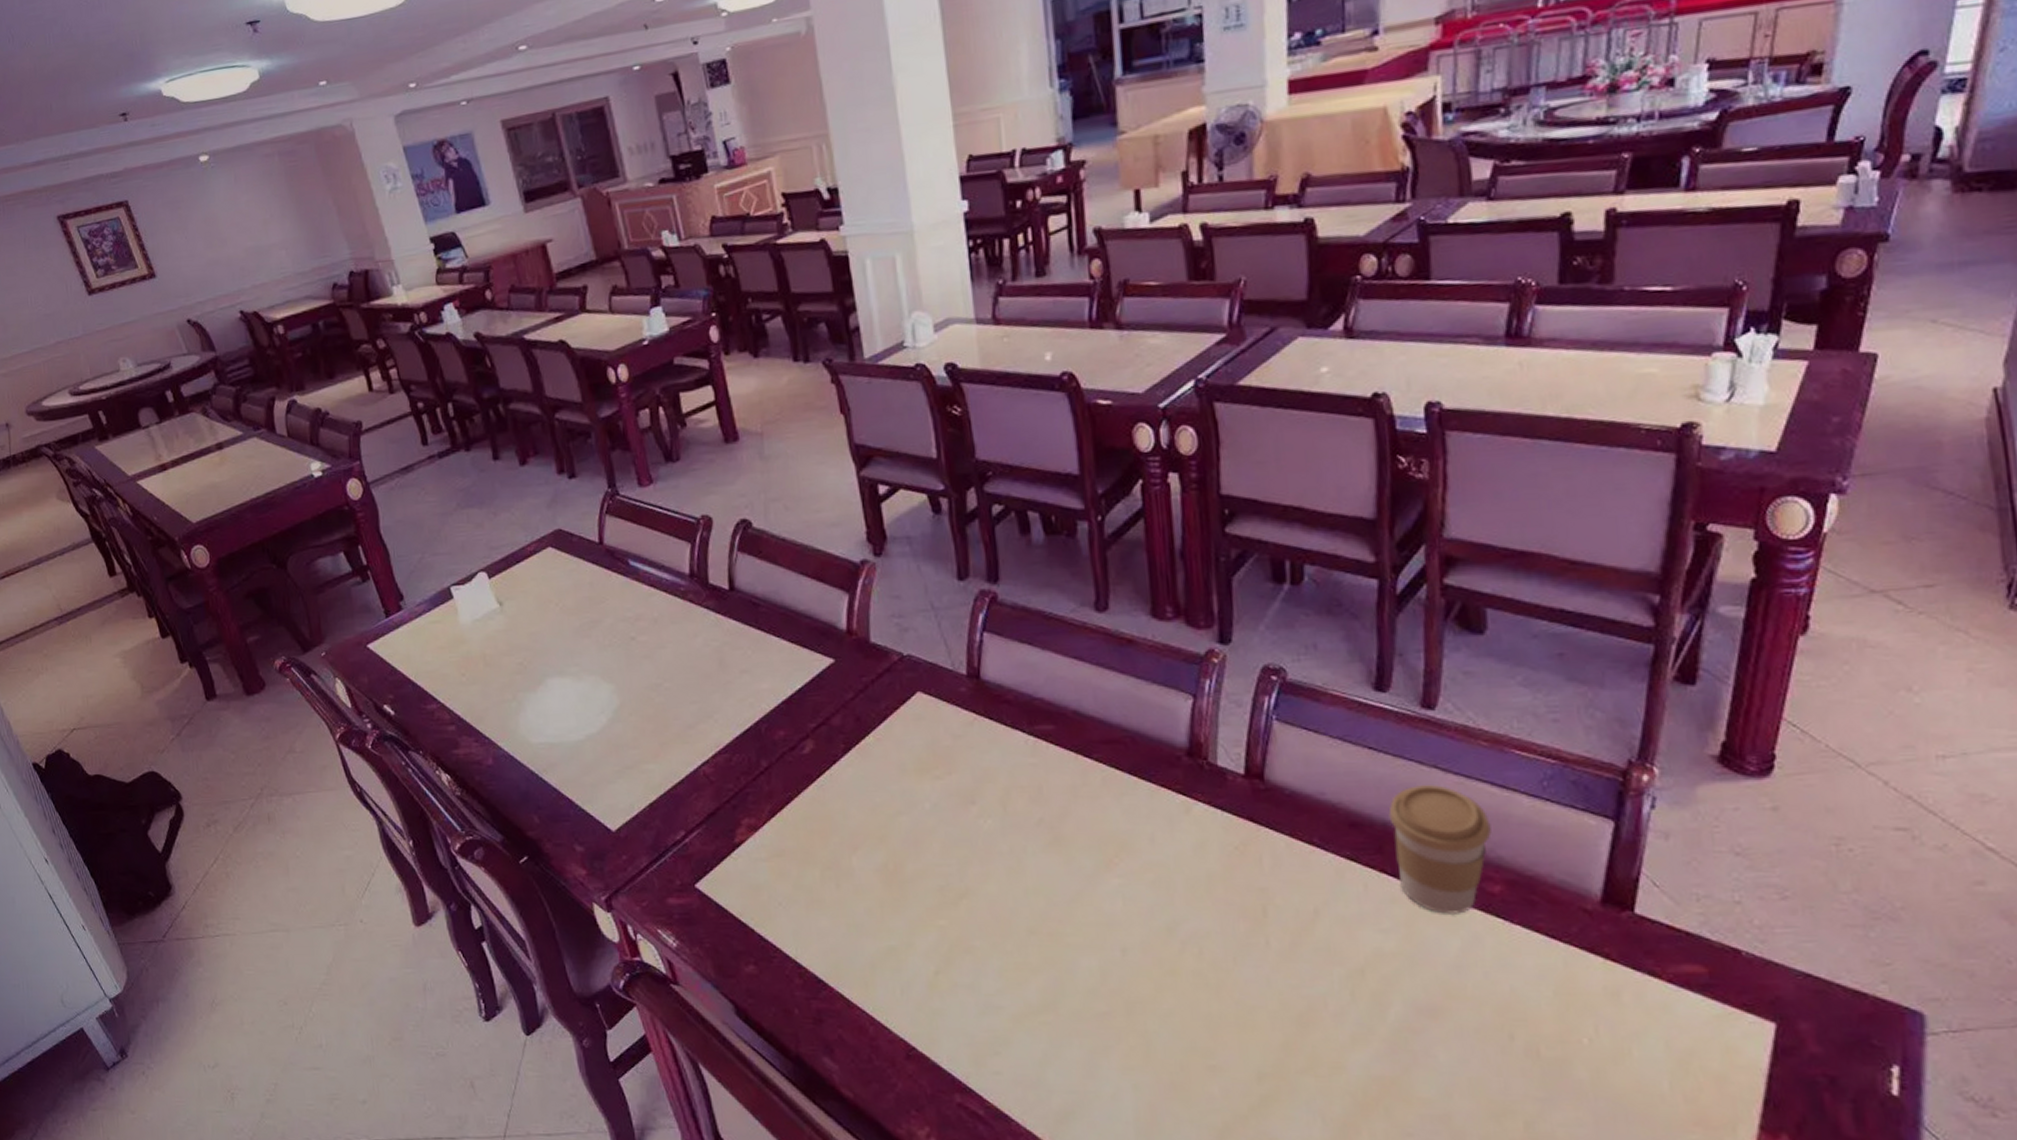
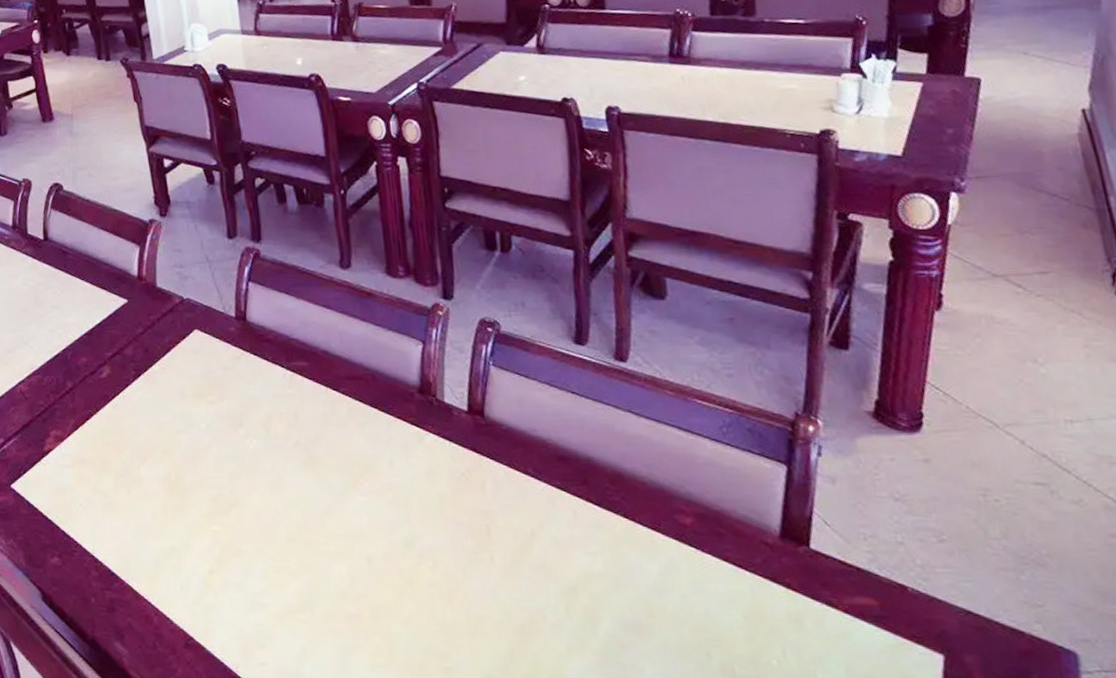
coffee cup: present [1388,785,1492,914] -> none [591,427,681,542]

